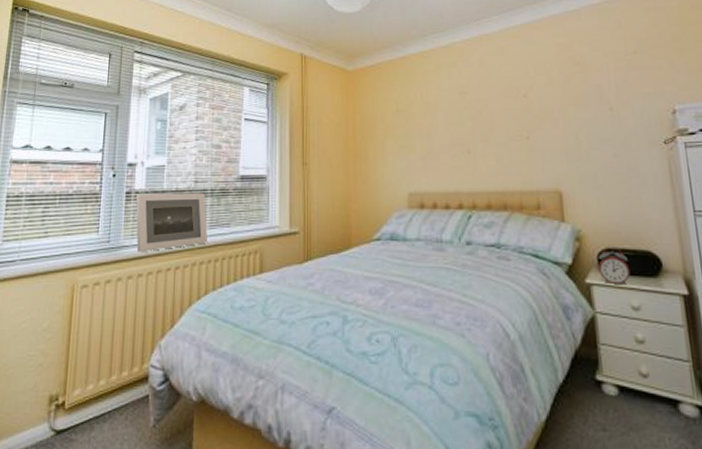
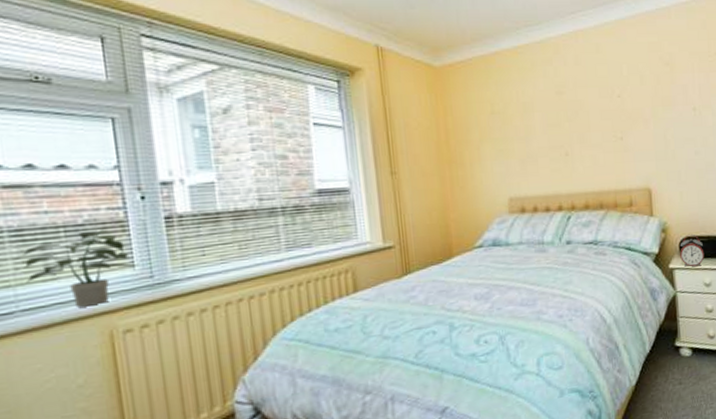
potted plant: none [29,199,102,262] -> present [23,229,138,308]
picture frame: present [135,192,207,253] -> none [179,211,285,286]

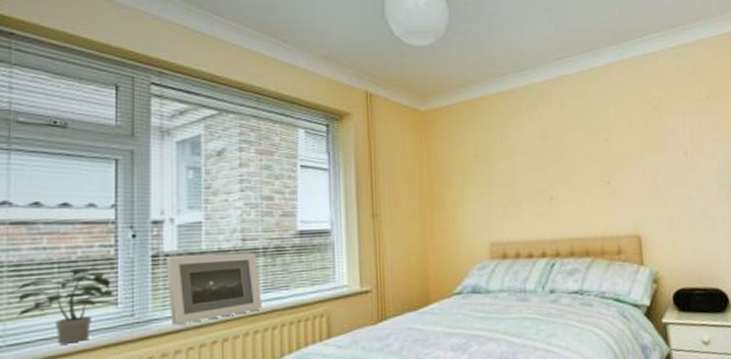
picture frame: none [179,211,285,286] -> present [165,252,261,326]
alarm clock: present [679,234,705,267] -> none [673,285,702,322]

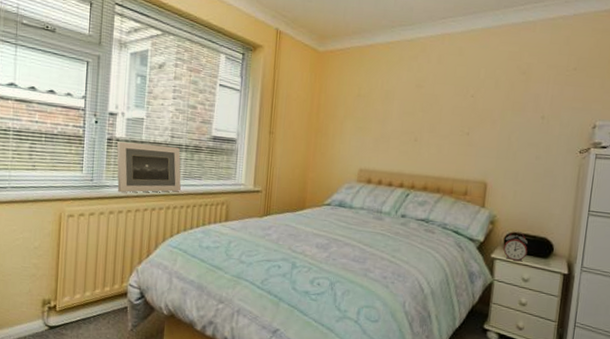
potted plant: present [17,266,122,344] -> none [18,140,85,194]
alarm clock: none [673,285,702,322] -> present [503,230,528,262]

